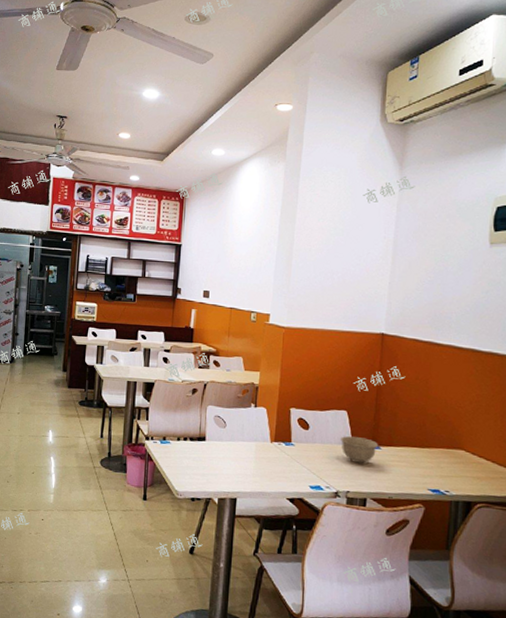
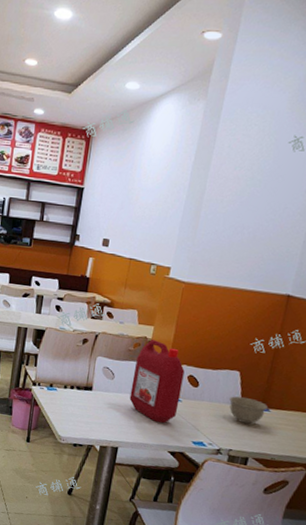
ketchup jug: none [243,384,294,470] -> present [129,338,185,424]

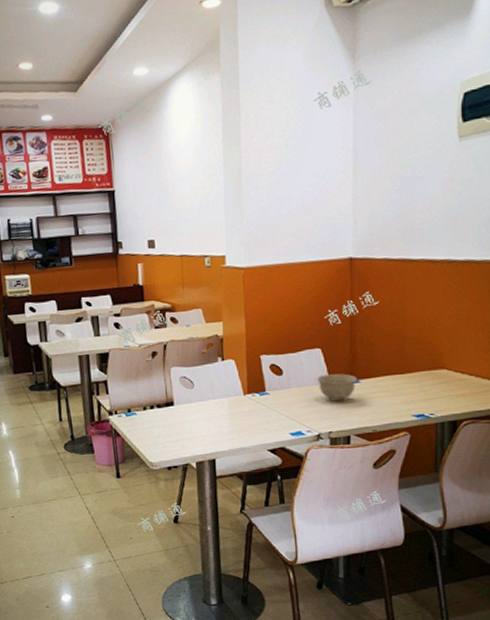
ketchup jug: present [129,338,185,424] -> none [212,335,268,423]

